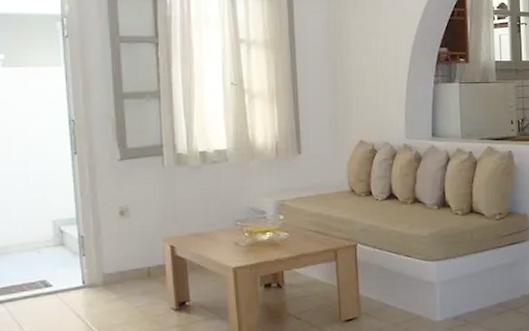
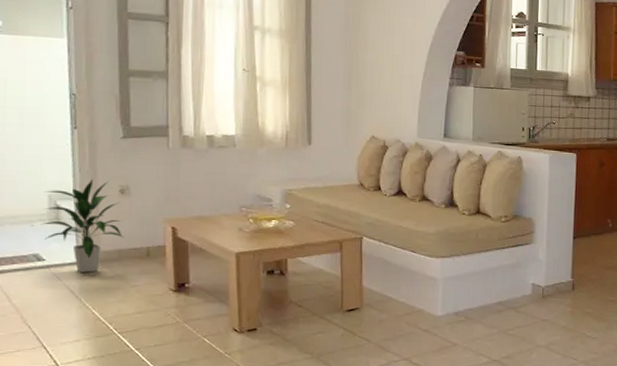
indoor plant: none [47,201,126,297] -> present [41,179,124,273]

